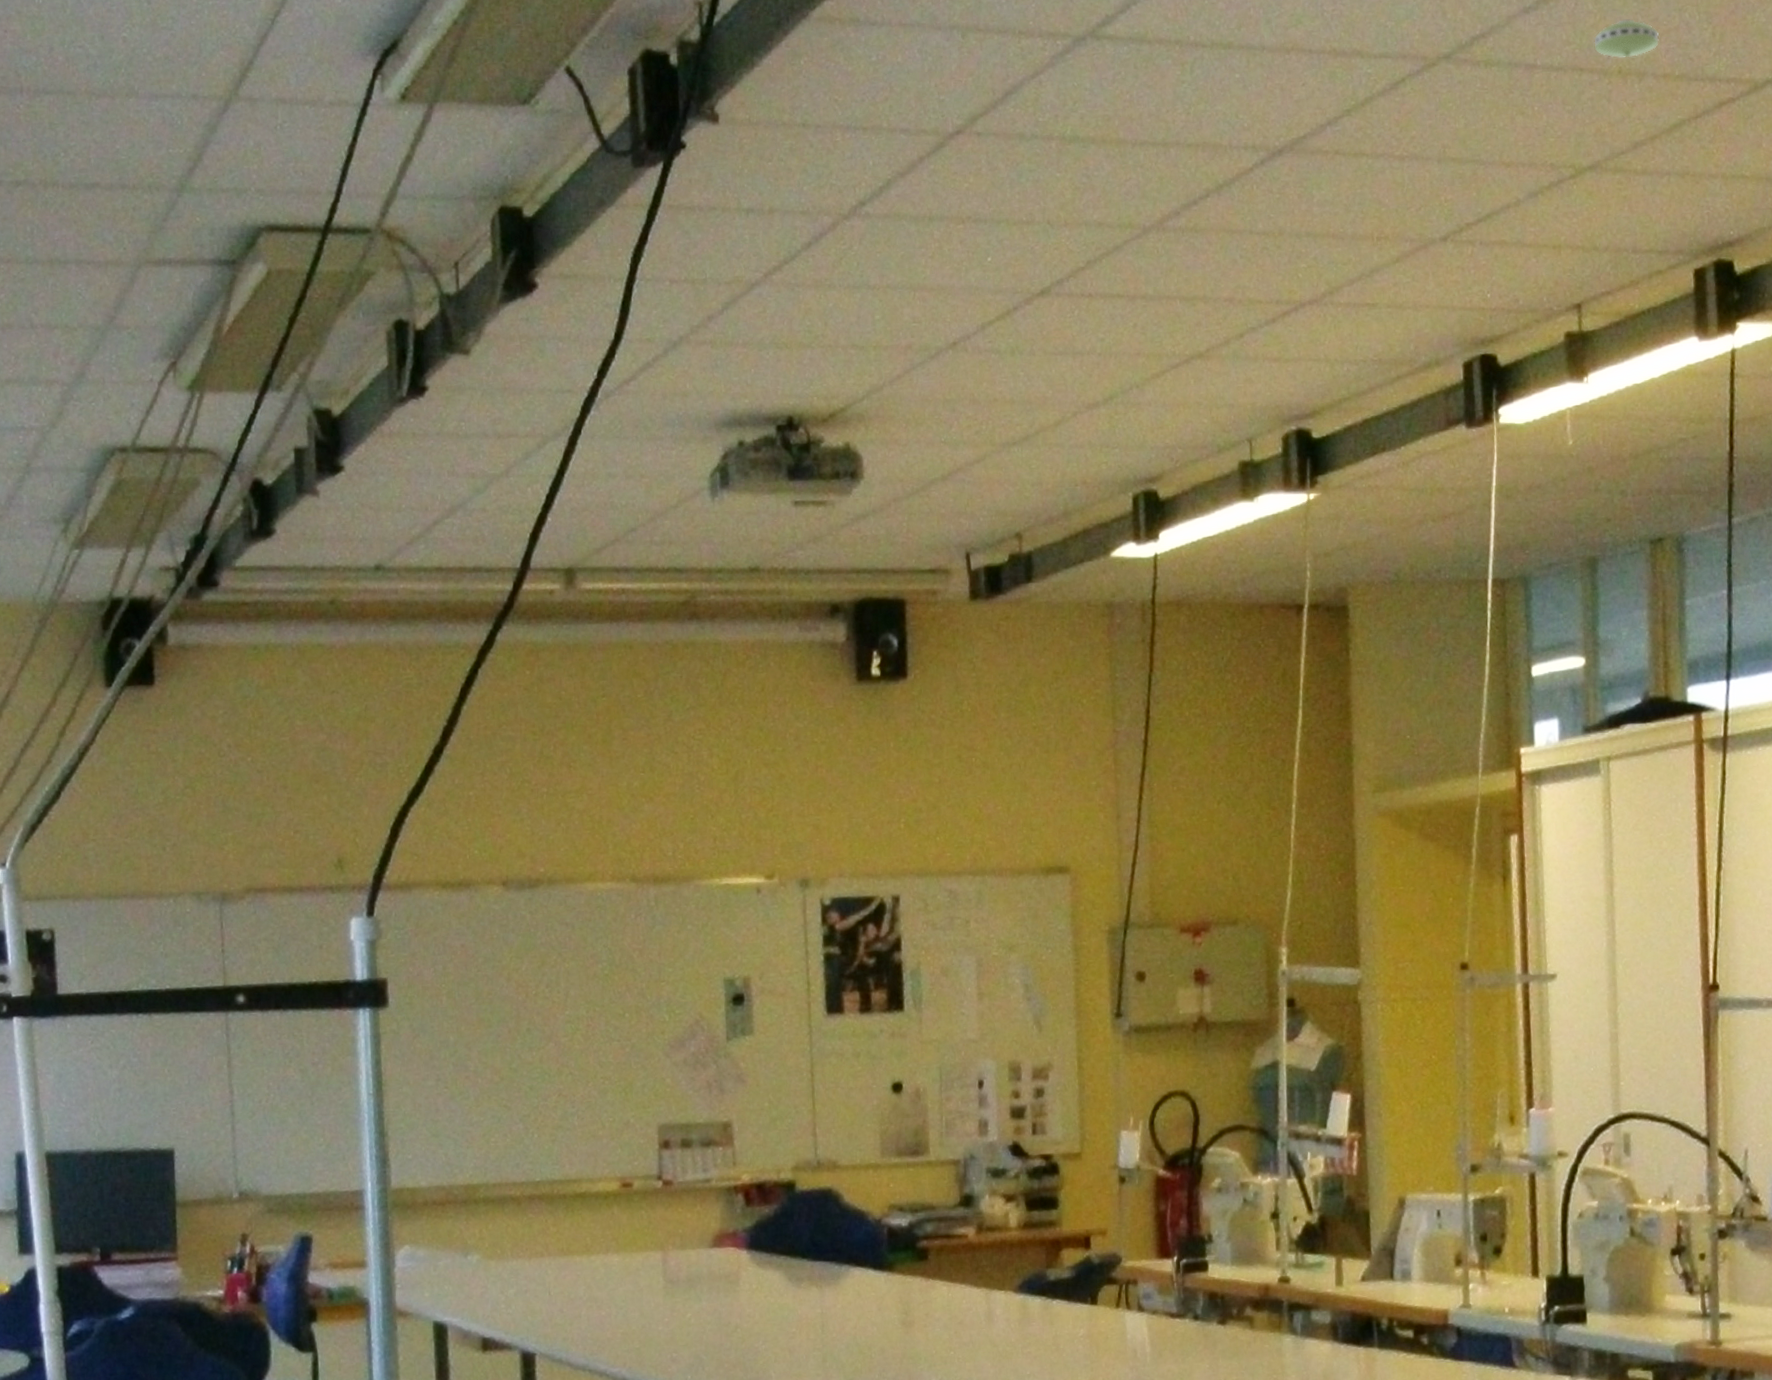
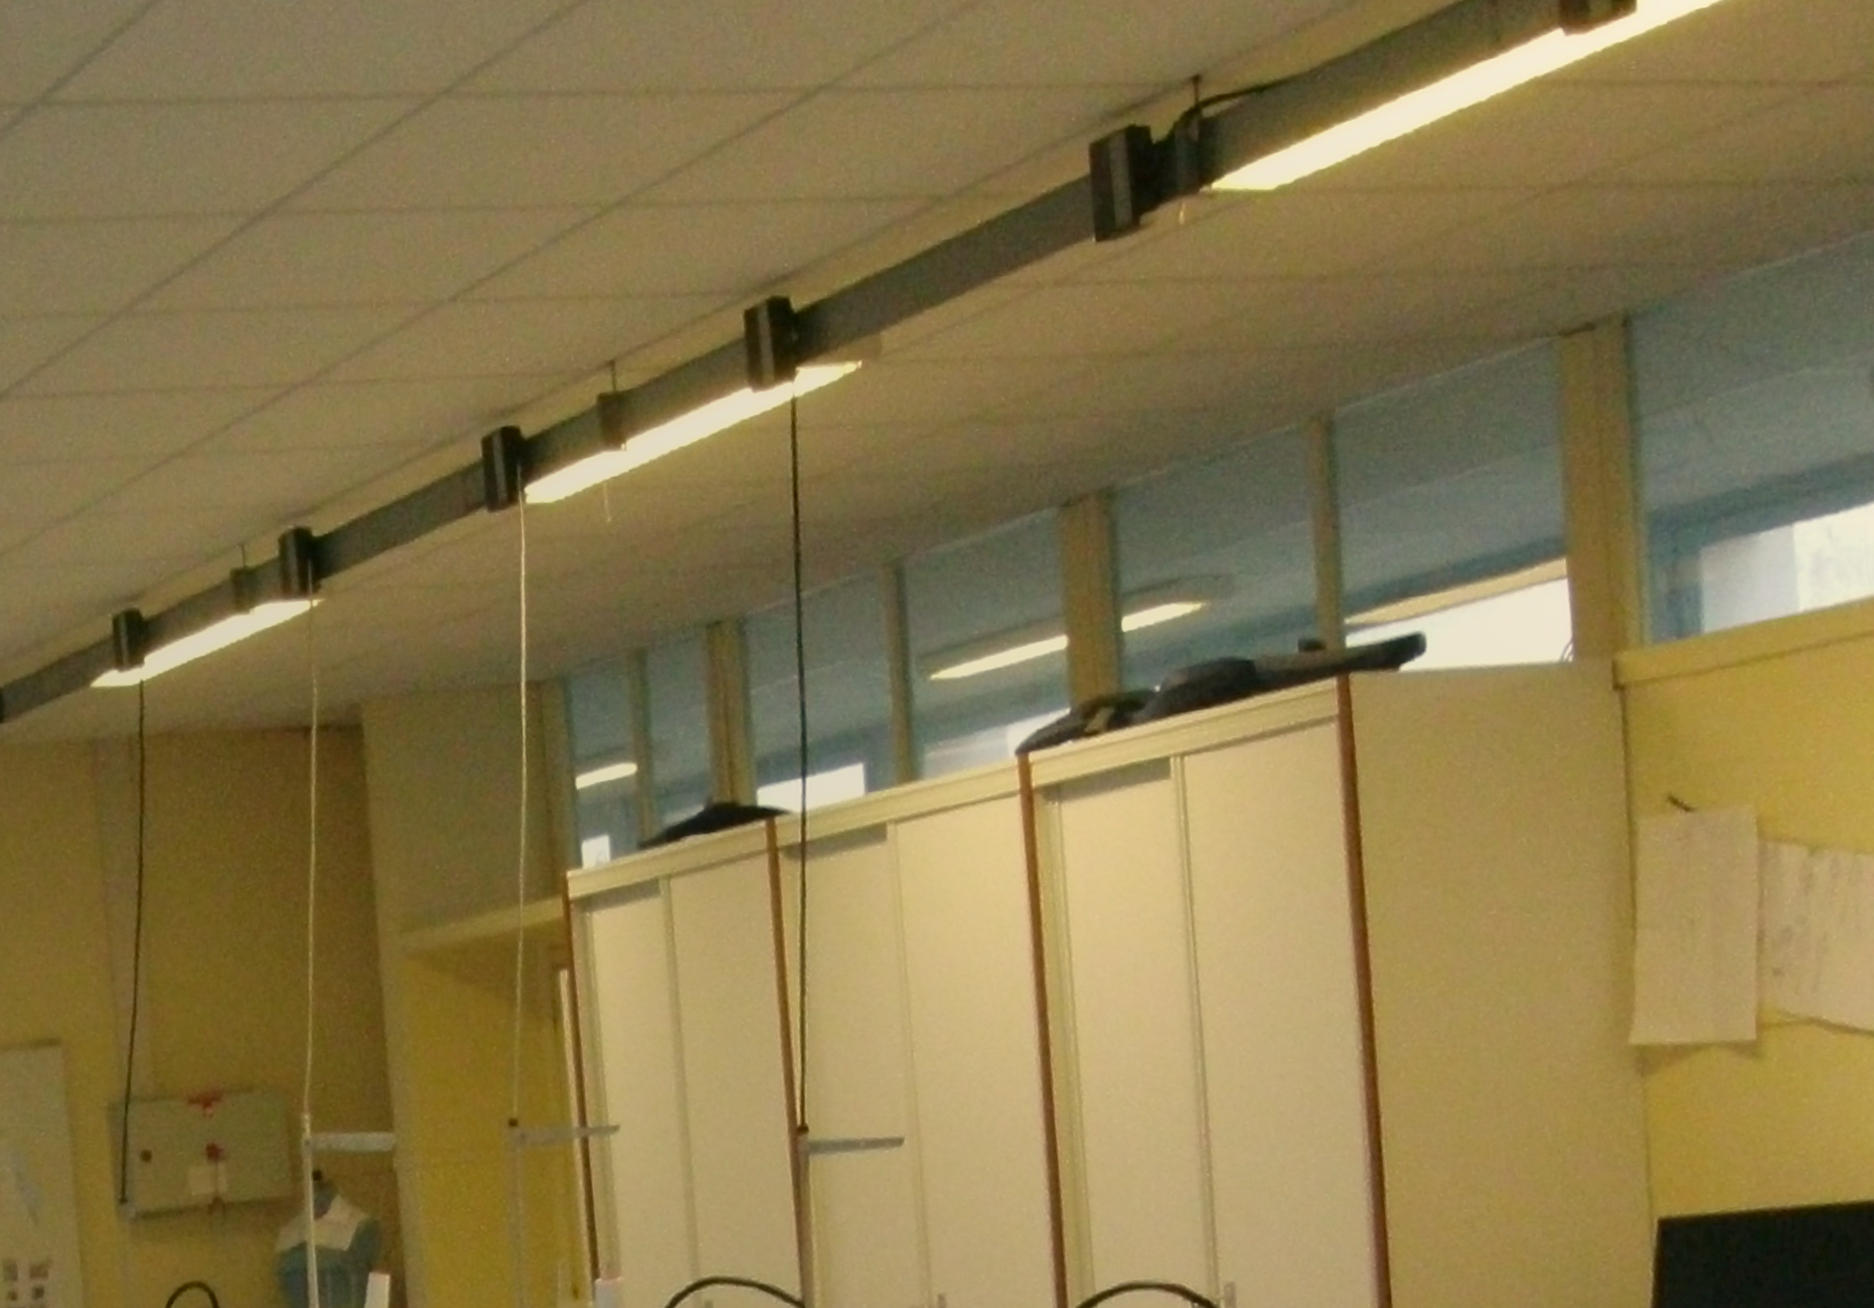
smoke detector: present [1594,18,1660,59] -> none [616,28,693,76]

